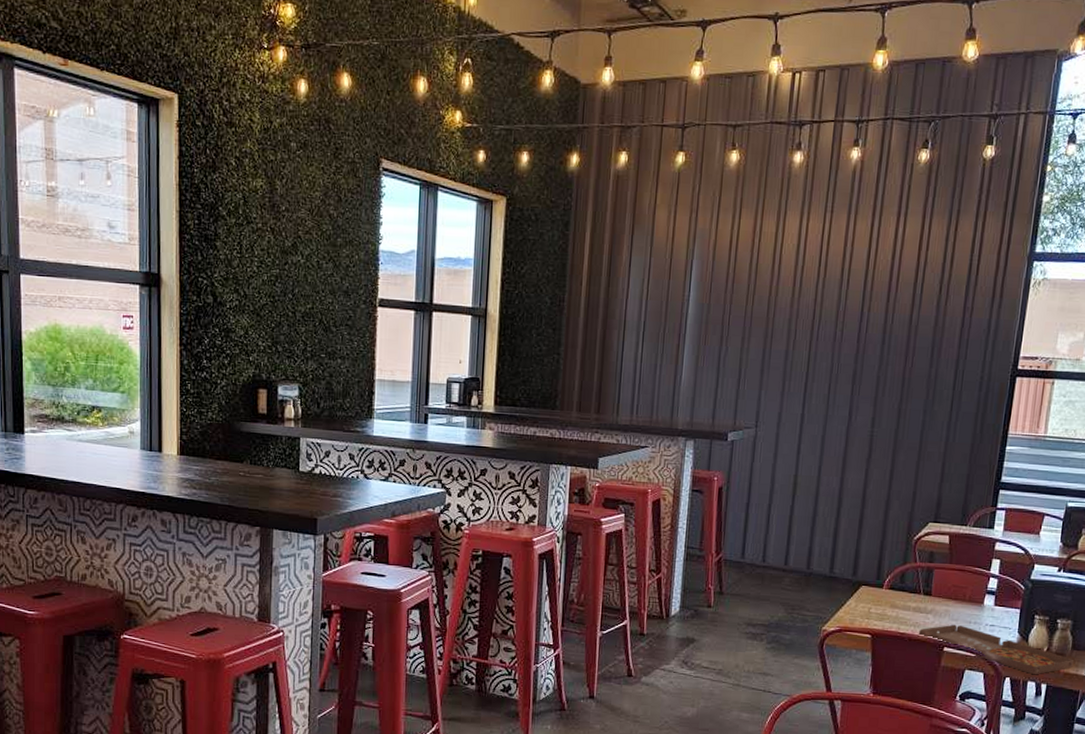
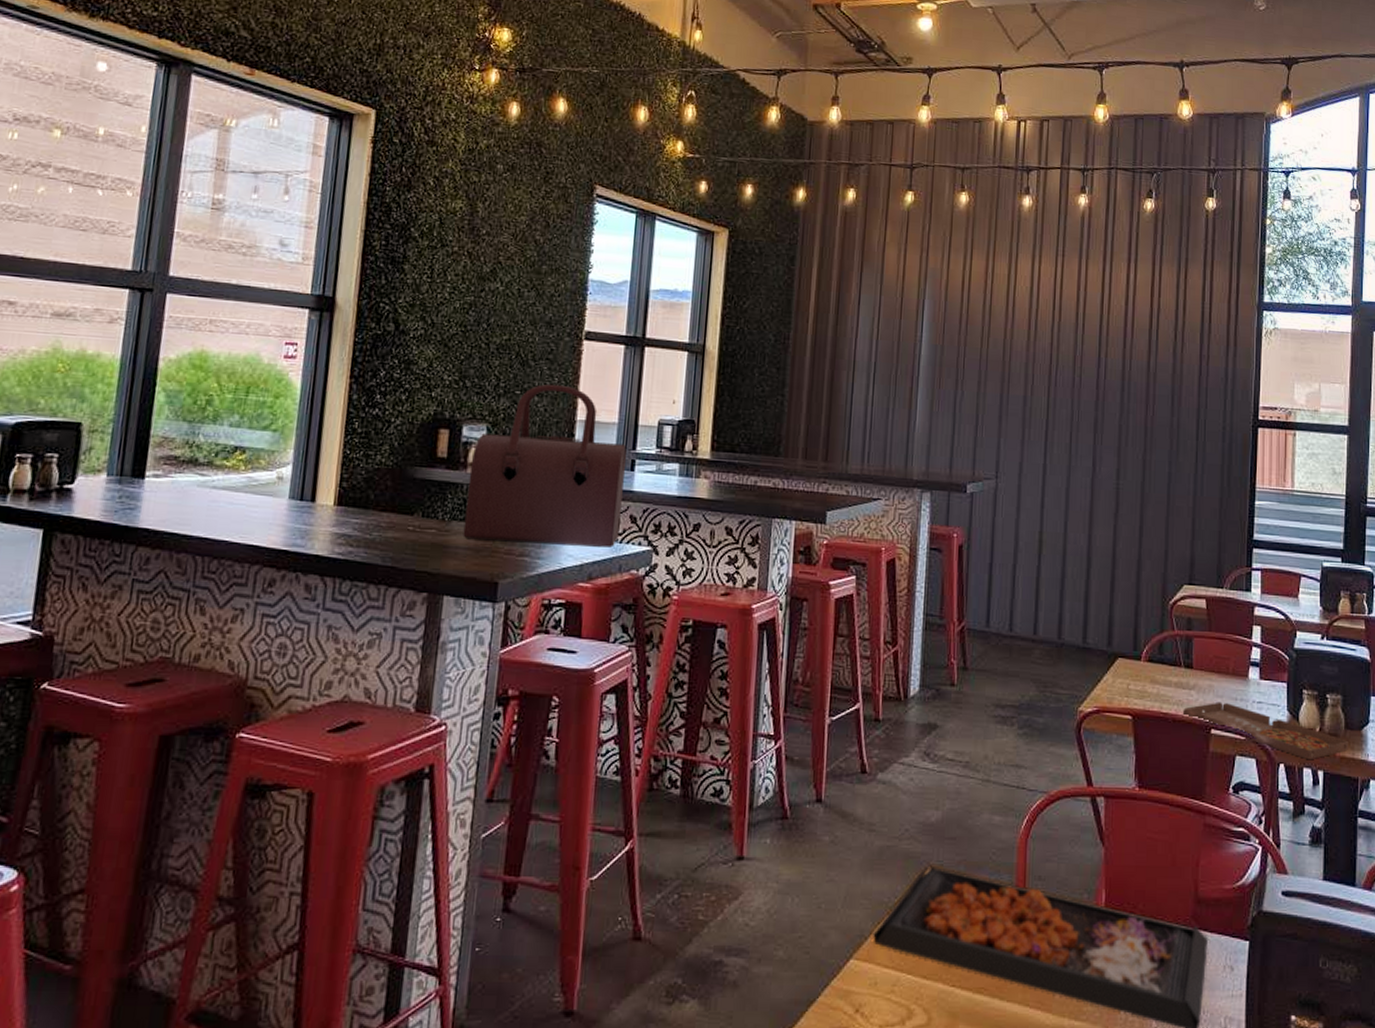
handbag: none [285,347,420,490] -> present [463,384,627,548]

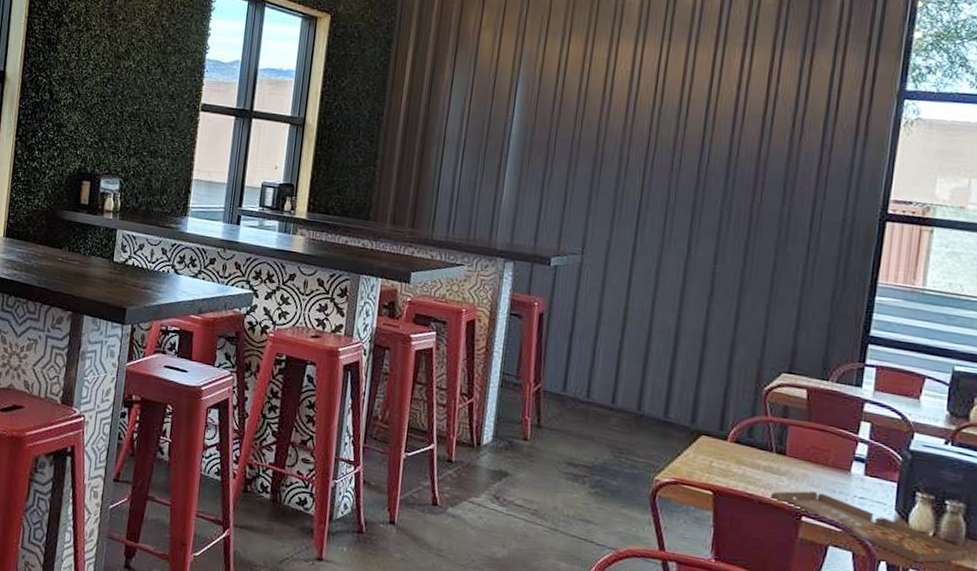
handbag: present [463,384,627,548] -> none [99,147,234,288]

